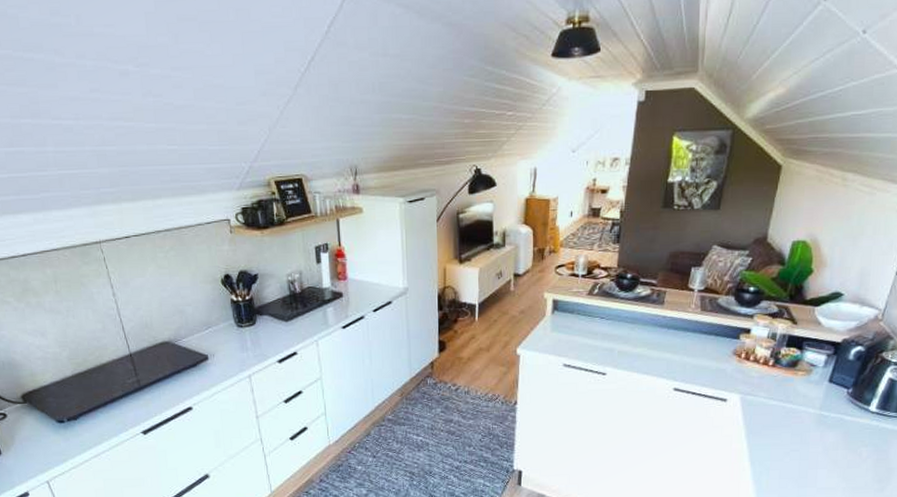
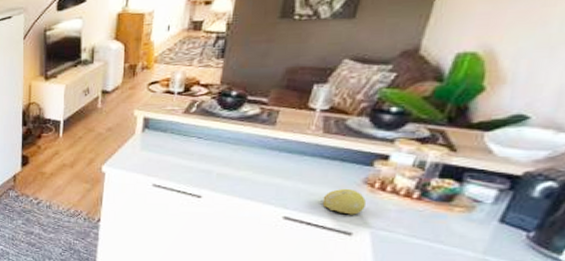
fruit: none [703,360,735,383] -> present [322,189,366,215]

